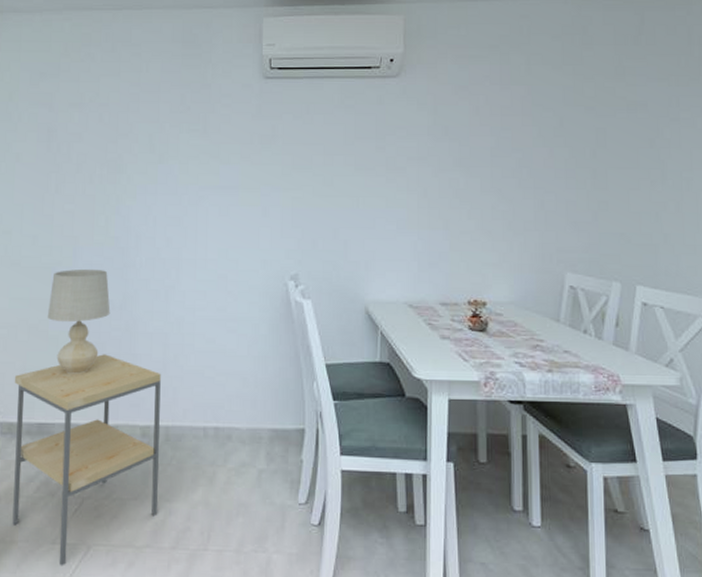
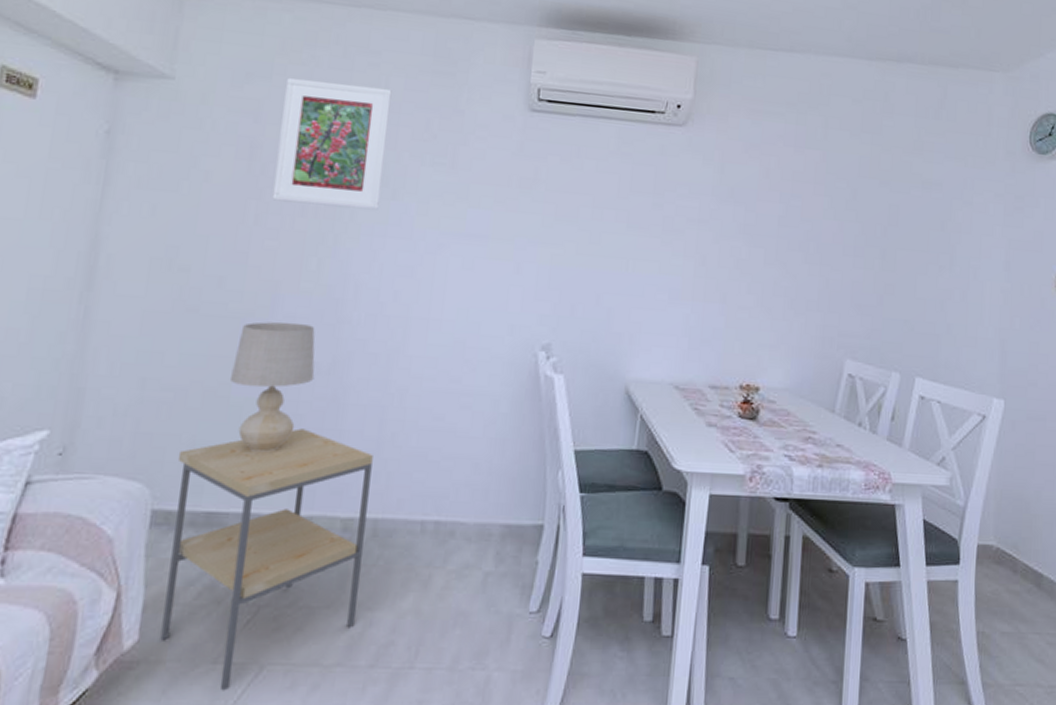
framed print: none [67,72,152,173] -> present [272,77,392,210]

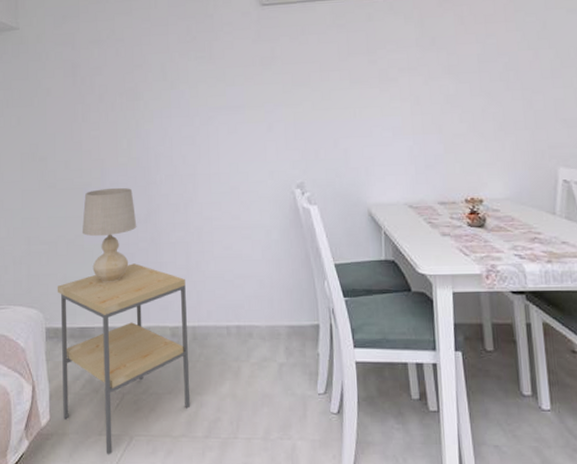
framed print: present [272,77,392,210] -> none [89,9,163,102]

